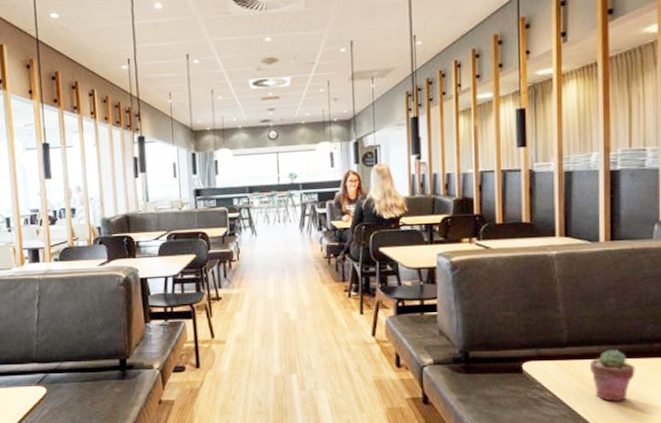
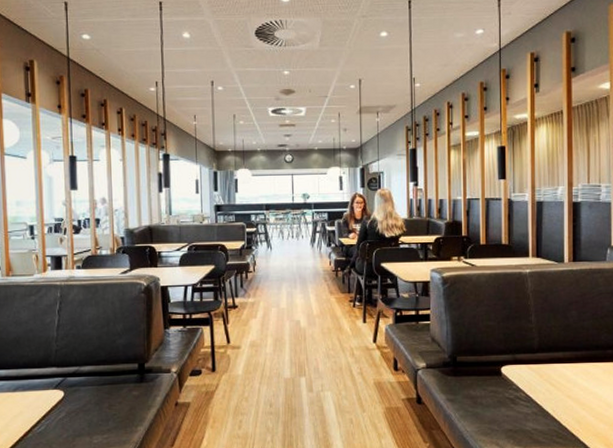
potted succulent: present [590,349,635,402] -> none [556,355,592,400]

